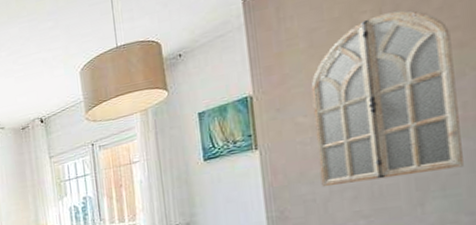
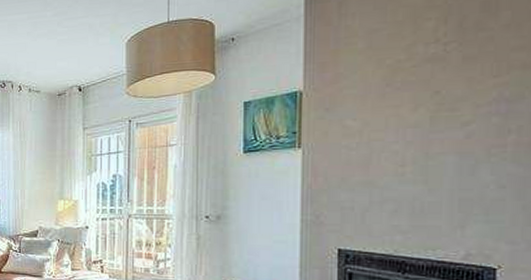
home mirror: present [311,10,463,187] -> none [362,22,514,196]

